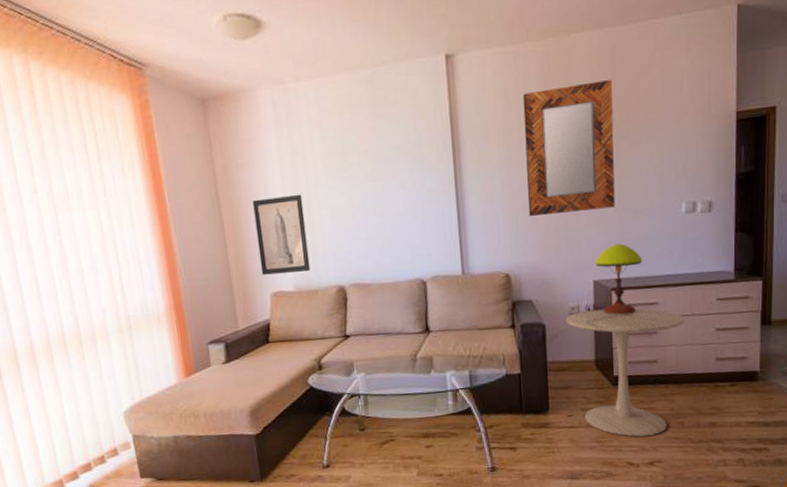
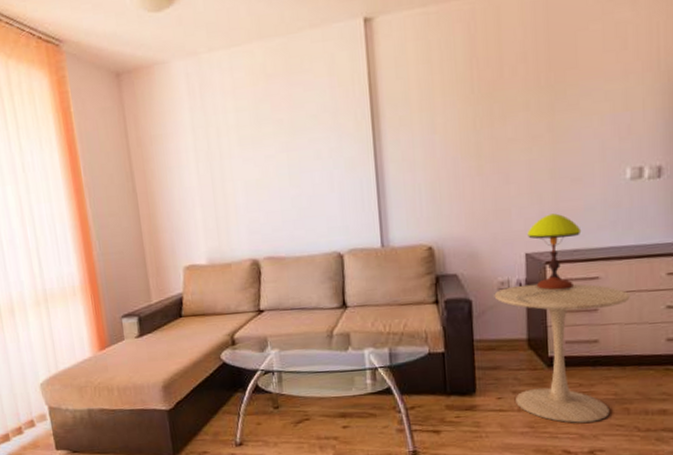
wall art: present [252,194,311,275] -> none [166,165,224,249]
home mirror: present [522,80,616,216] -> none [447,38,550,185]

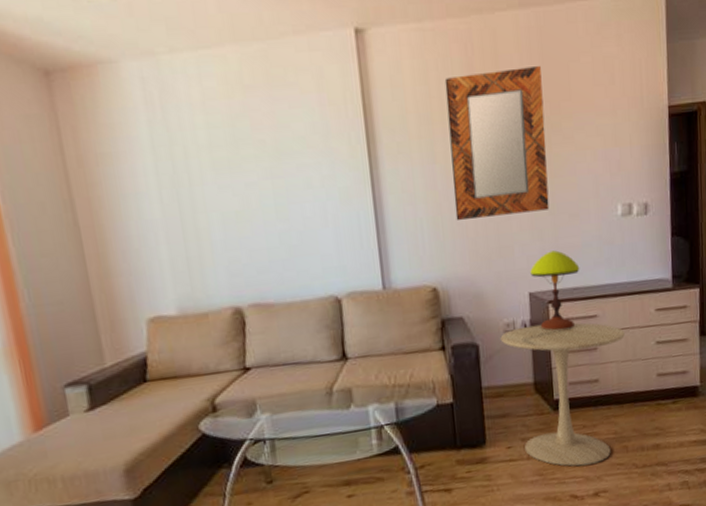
home mirror: none [447,38,550,185] -> present [444,66,550,220]

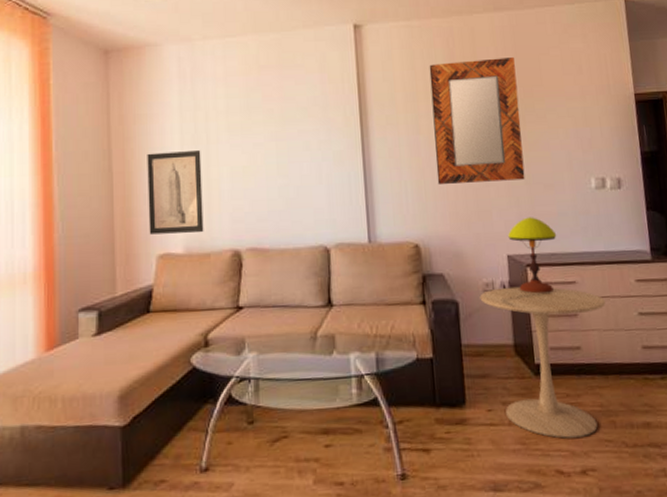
wall art: none [118,193,198,297] -> present [147,149,204,235]

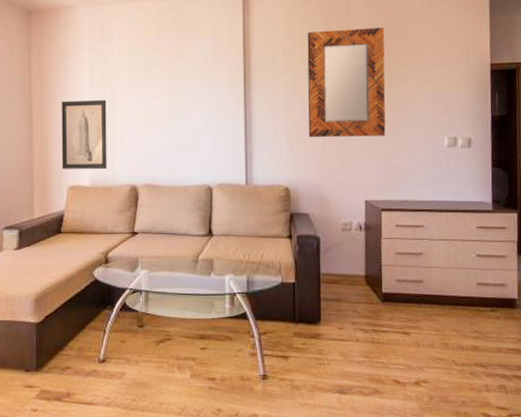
side table: present [479,286,605,439] -> none [338,227,448,355]
table lamp: present [502,217,557,306] -> none [358,169,410,243]

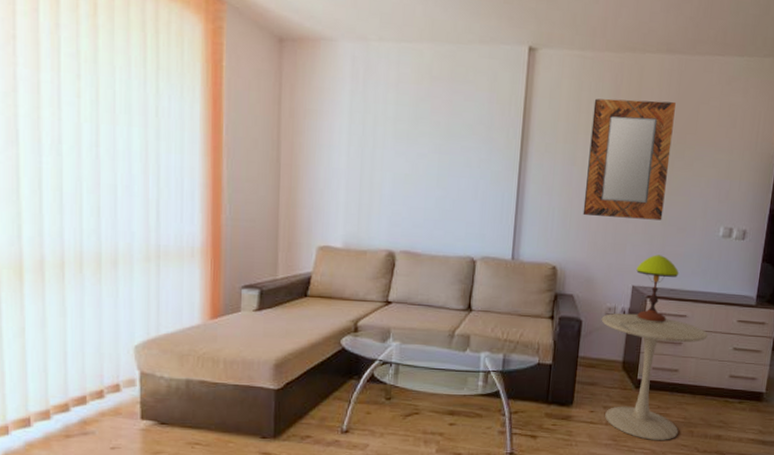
wall art: present [61,99,107,169] -> none [311,149,367,230]
side table: none [338,227,448,355] -> present [601,313,708,440]
table lamp: none [358,169,410,243] -> present [620,254,679,329]

